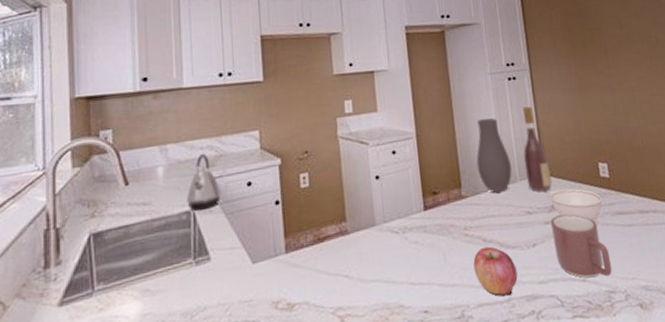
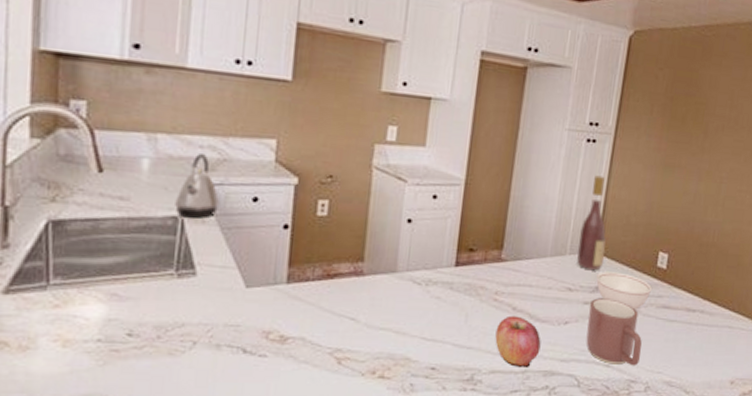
vase: present [476,118,512,194] -> none [525,179,565,264]

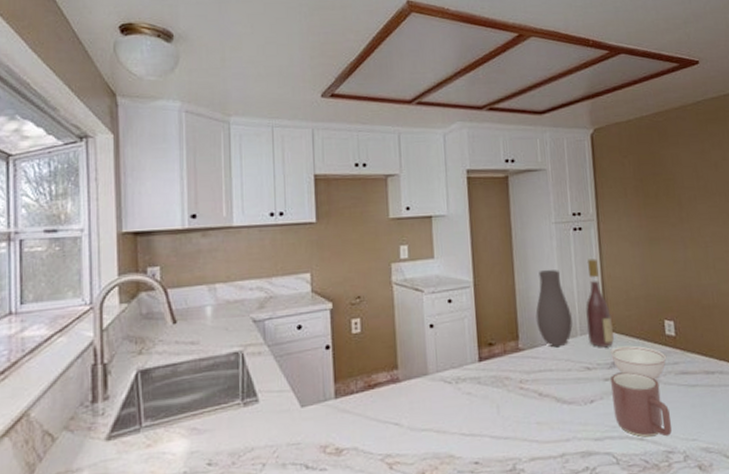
kettle: present [175,154,220,218] -> none [235,295,271,352]
apple: present [495,315,541,367] -> none [527,400,573,452]
vase: none [525,179,565,264] -> present [535,269,573,348]

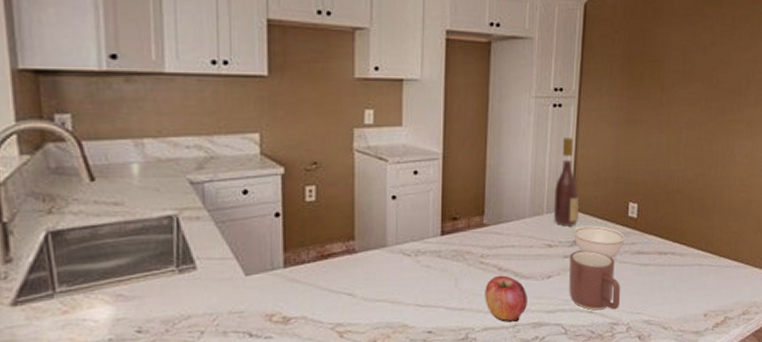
apple: none [527,400,573,452] -> present [485,275,528,322]
vase: present [535,269,573,348] -> none [504,145,540,224]

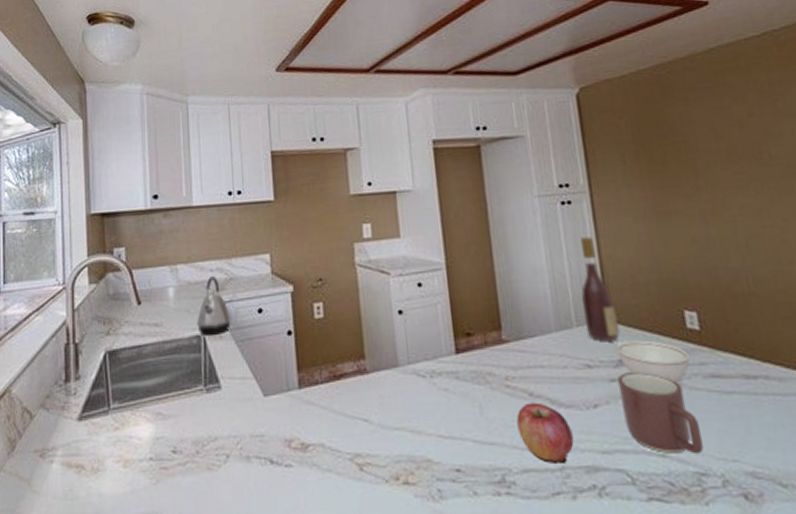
kettle: none [168,154,212,216] -> present [197,276,232,335]

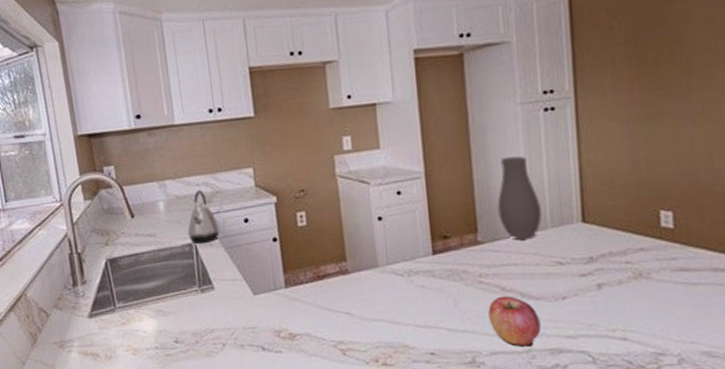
vase: none [520,249,567,340] -> present [497,156,542,241]
wine bottle: present [579,236,620,342] -> none [558,142,593,241]
bowl: present [616,340,691,383] -> none [589,238,662,277]
mug: present [617,372,704,455] -> none [587,267,665,338]

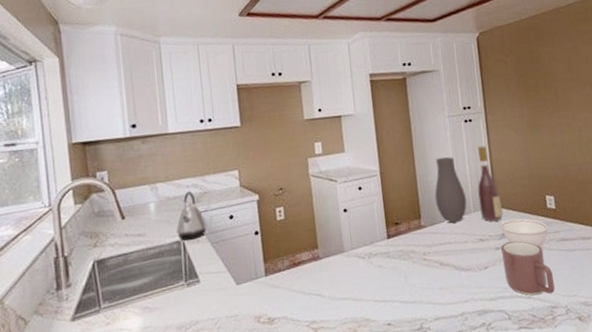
apple: present [488,295,541,347] -> none [431,269,471,312]
wine bottle: none [558,142,593,241] -> present [477,145,503,221]
mug: none [587,267,665,338] -> present [500,241,555,296]
bowl: none [589,238,662,277] -> present [500,218,549,247]

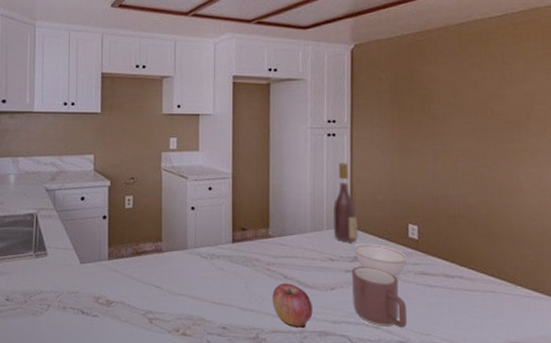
kettle: present [176,191,208,240] -> none [31,169,60,214]
apple: none [431,269,471,312] -> present [272,283,313,328]
vase: present [434,156,467,224] -> none [286,168,320,238]

